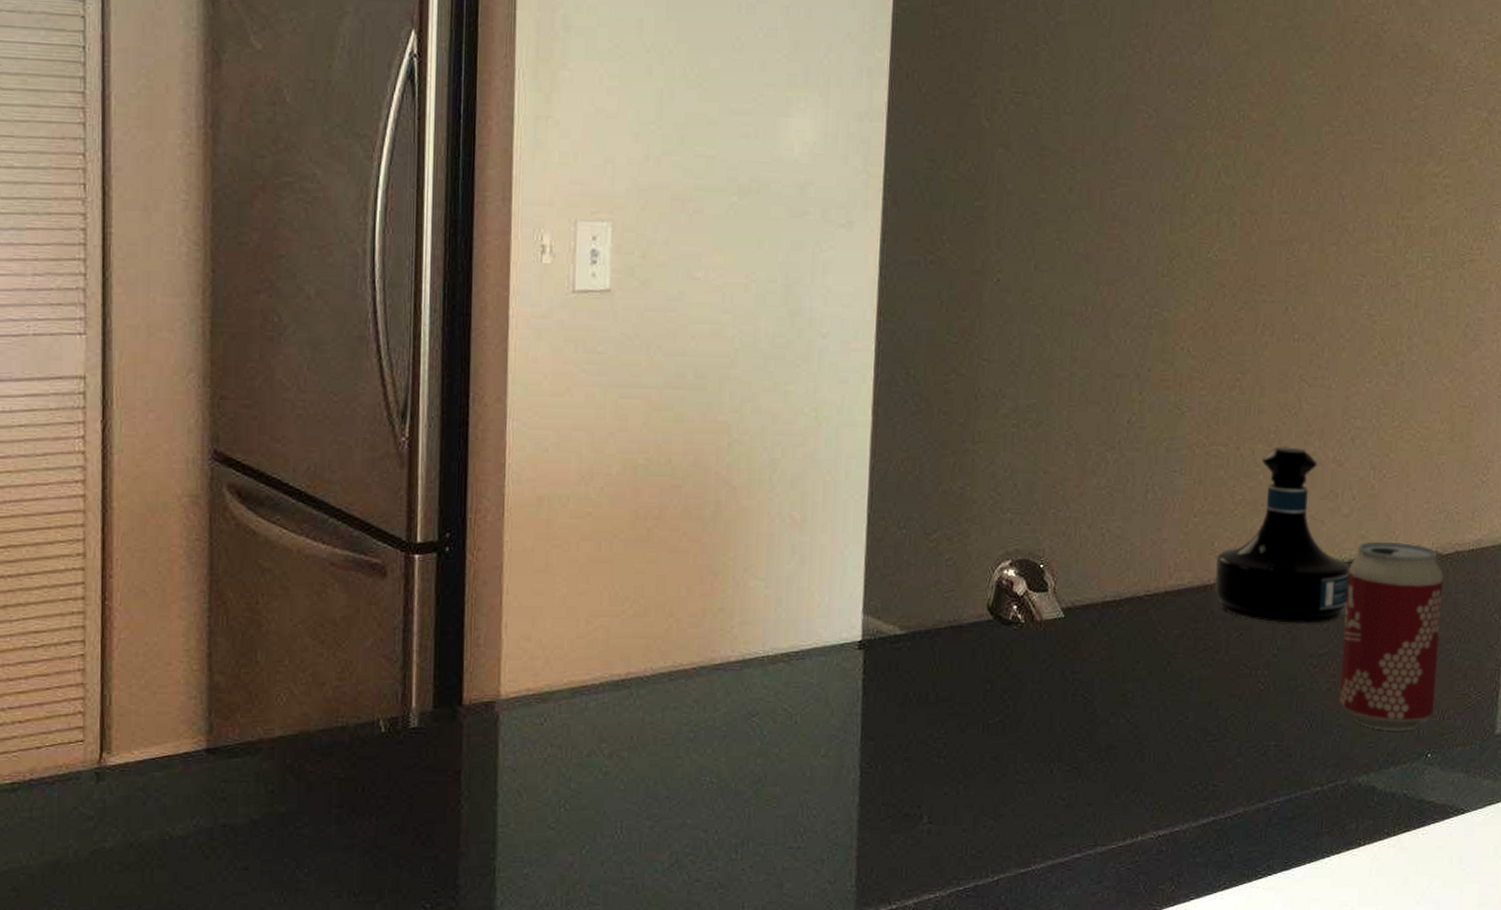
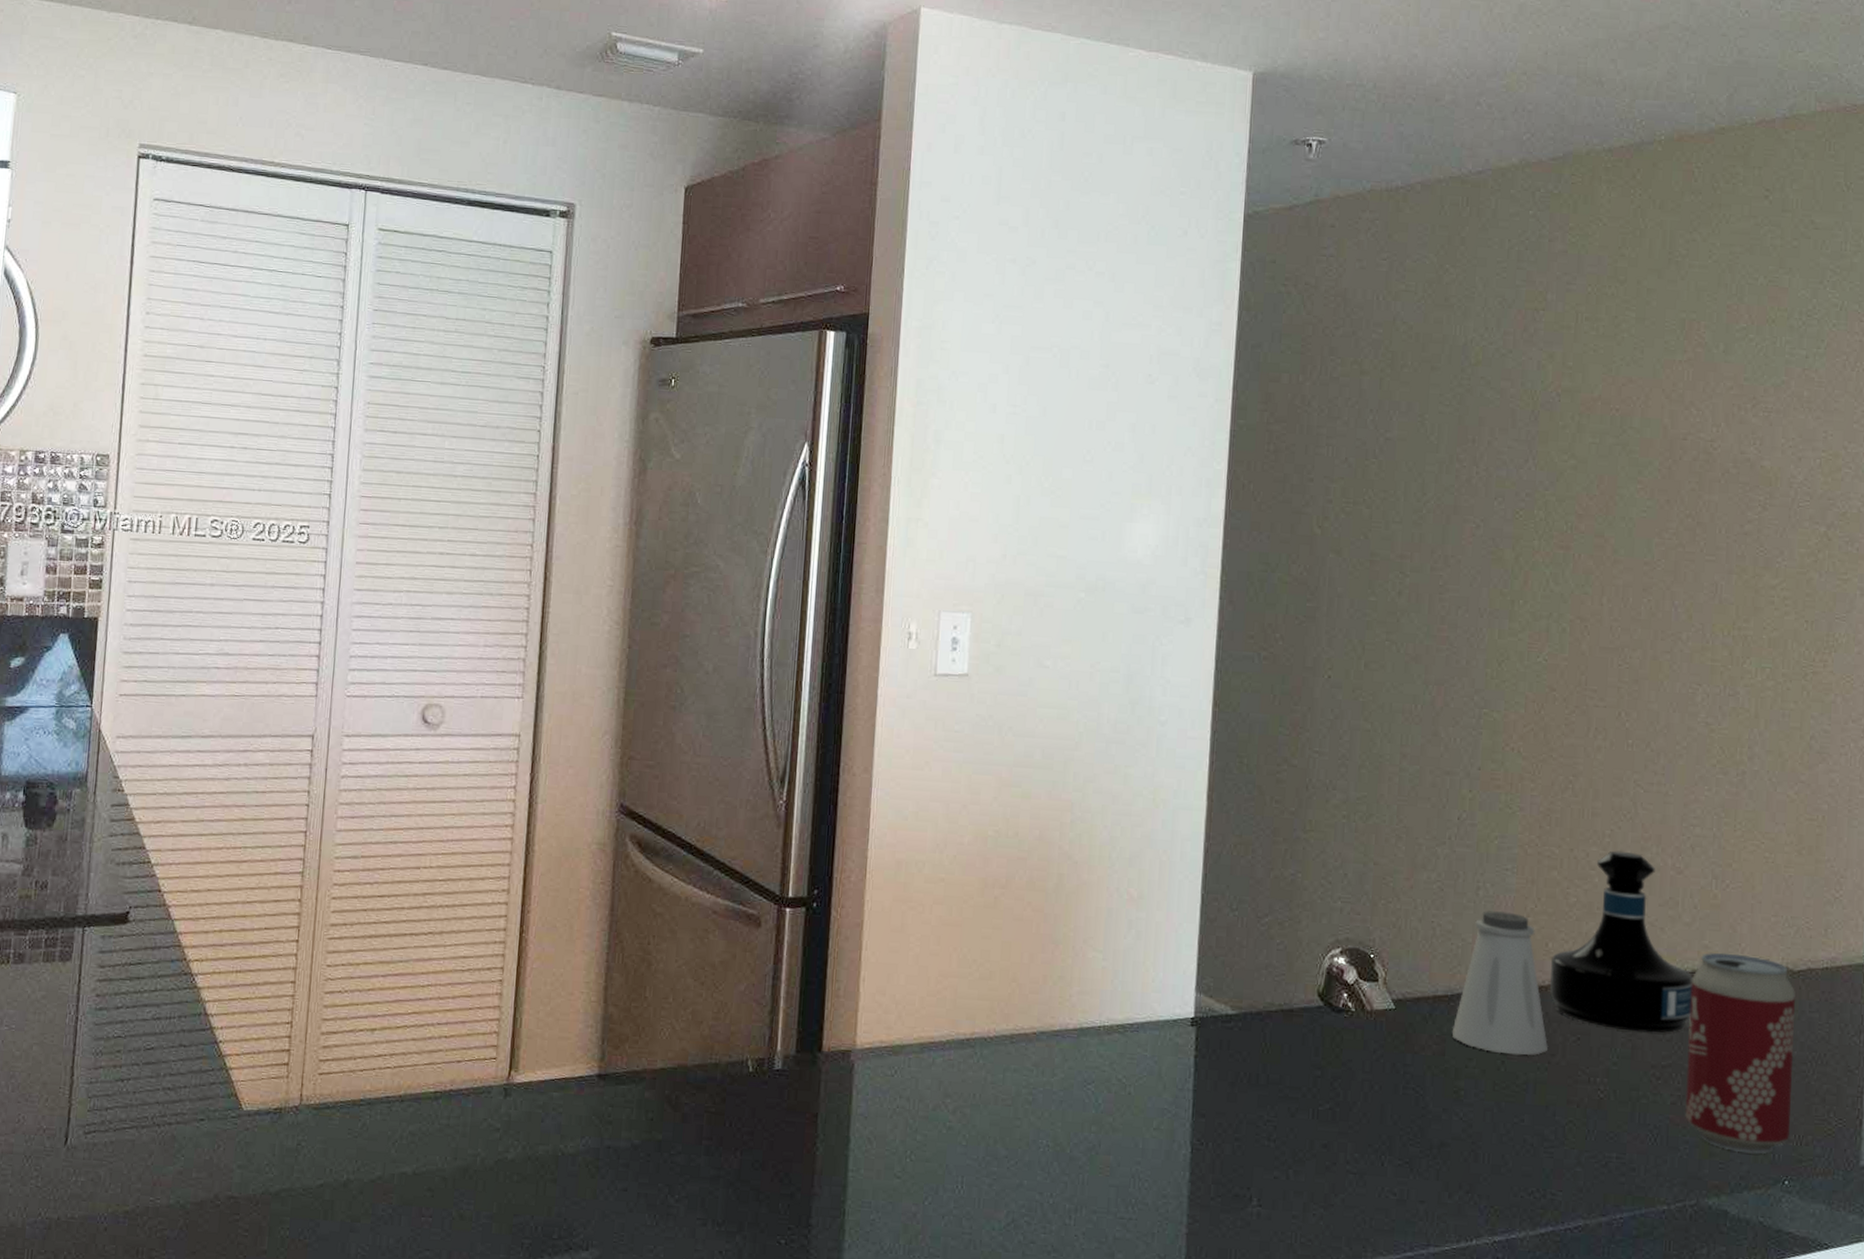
saltshaker: none [1119,513,1213,655] -> present [1451,910,1549,1055]

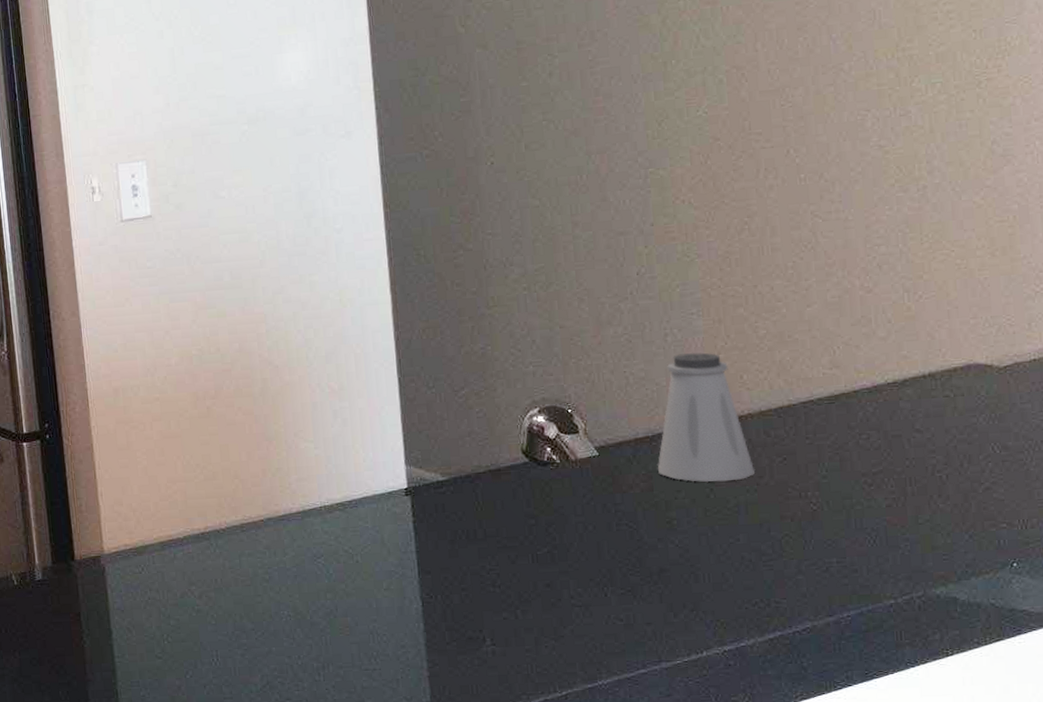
tequila bottle: present [1550,850,1693,1033] -> none [748,279,897,446]
beverage can: present [1685,952,1795,1155] -> none [893,359,1013,543]

